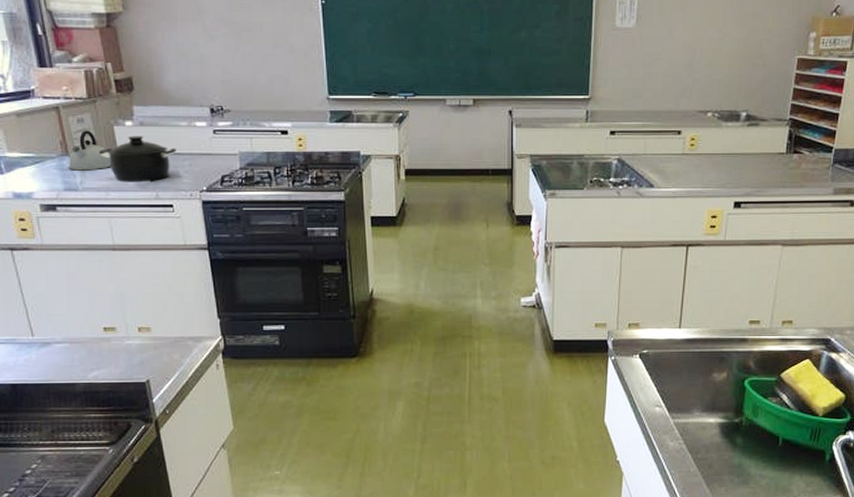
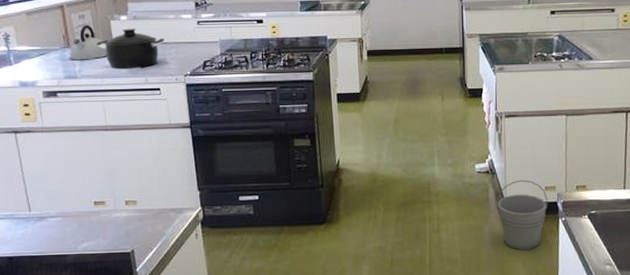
bucket: none [542,315,598,390] -> present [496,180,548,251]

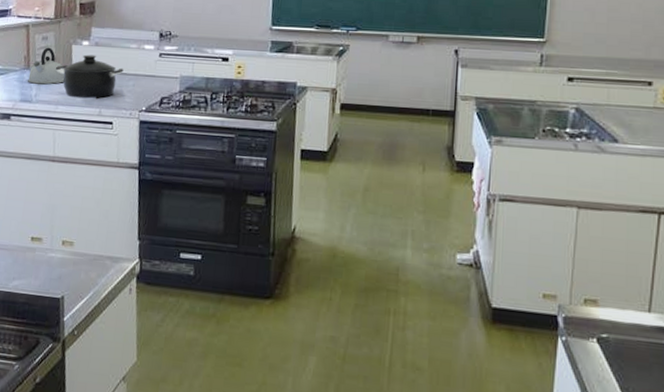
bucket: present [496,180,548,251] -> none [478,280,546,371]

